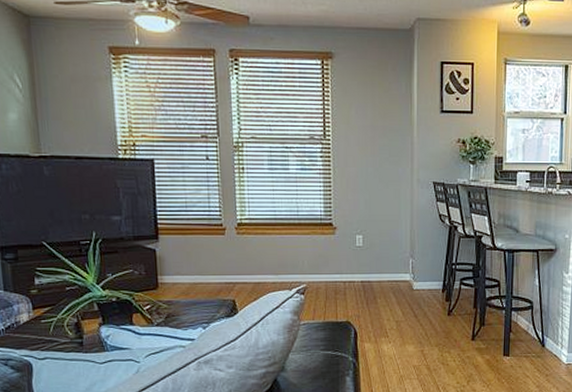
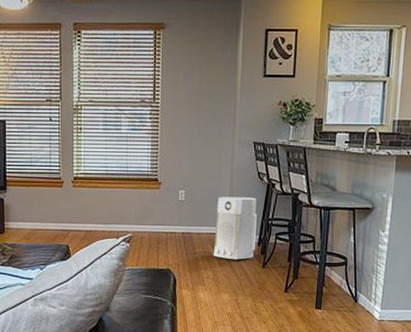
air purifier: none [395,241,440,308] -> present [213,197,257,259]

